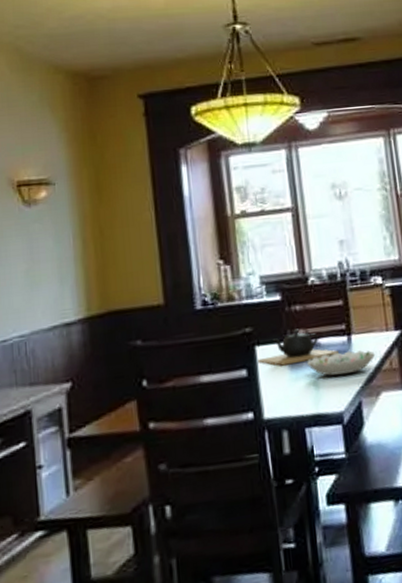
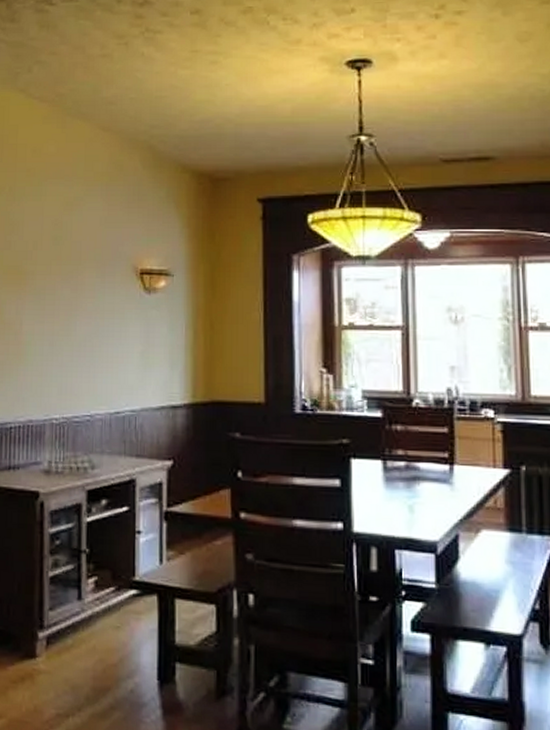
teapot: present [257,329,338,366] -> none [351,448,438,484]
decorative bowl: present [307,350,376,376] -> none [404,479,479,504]

